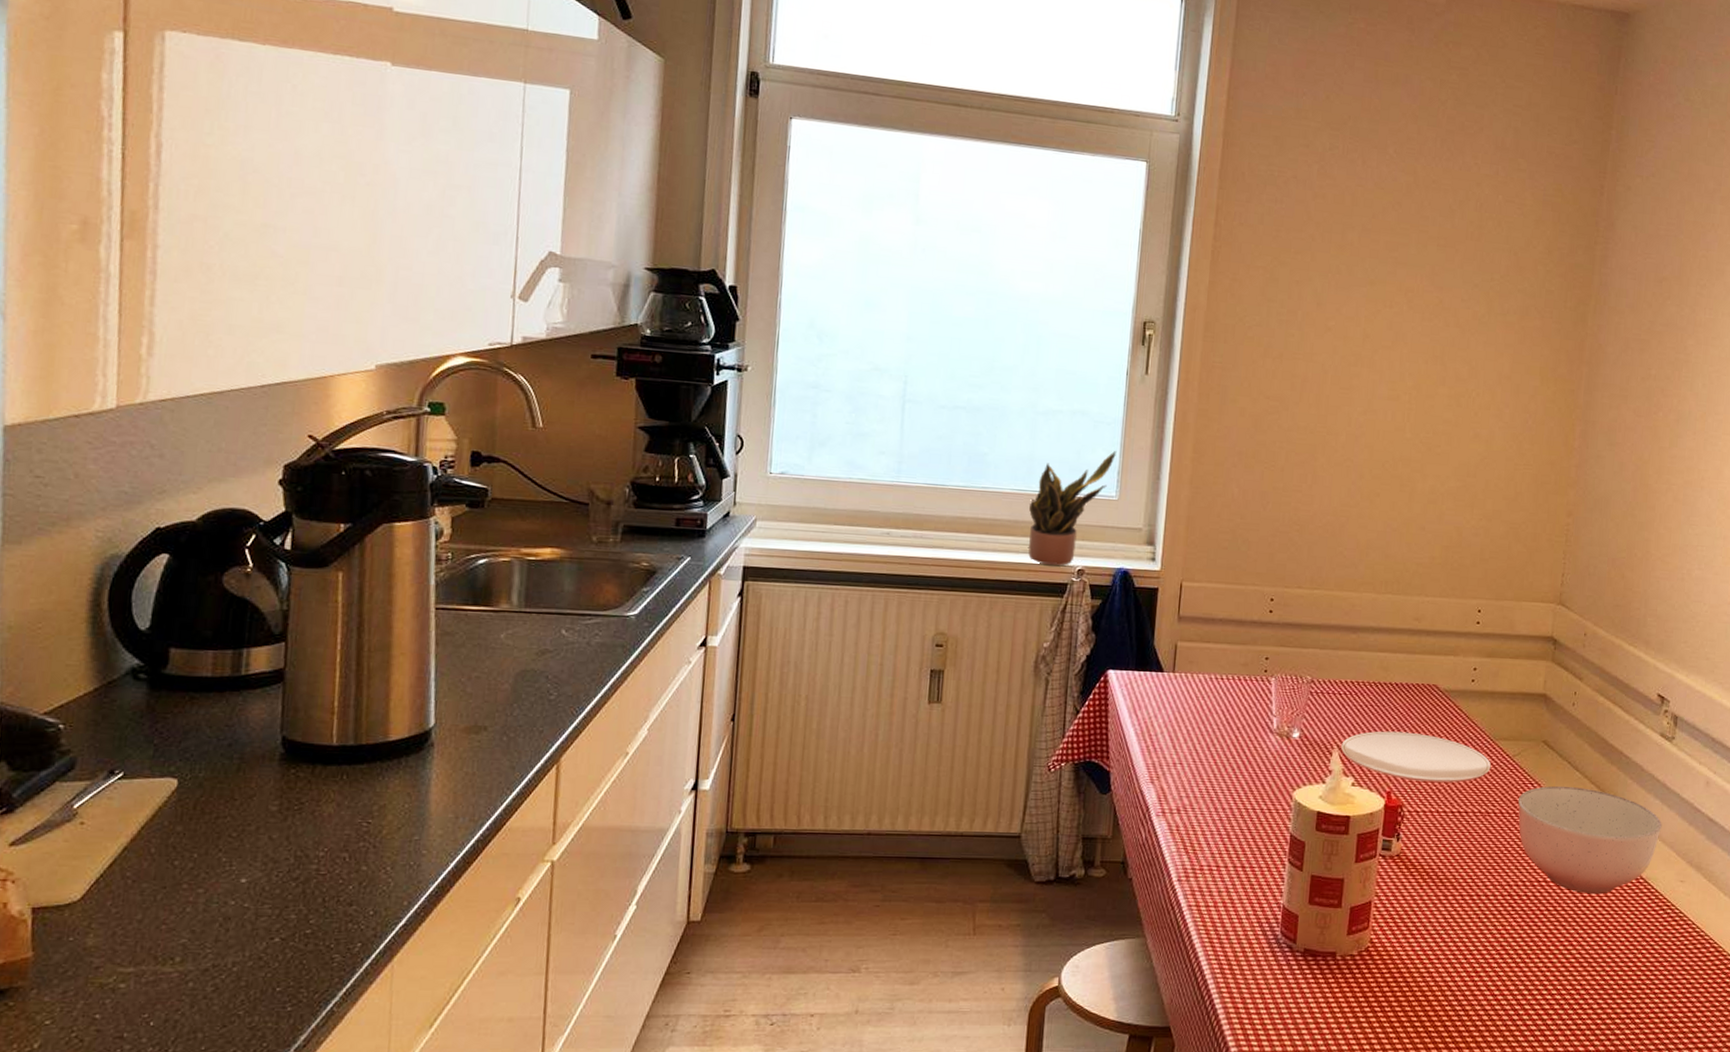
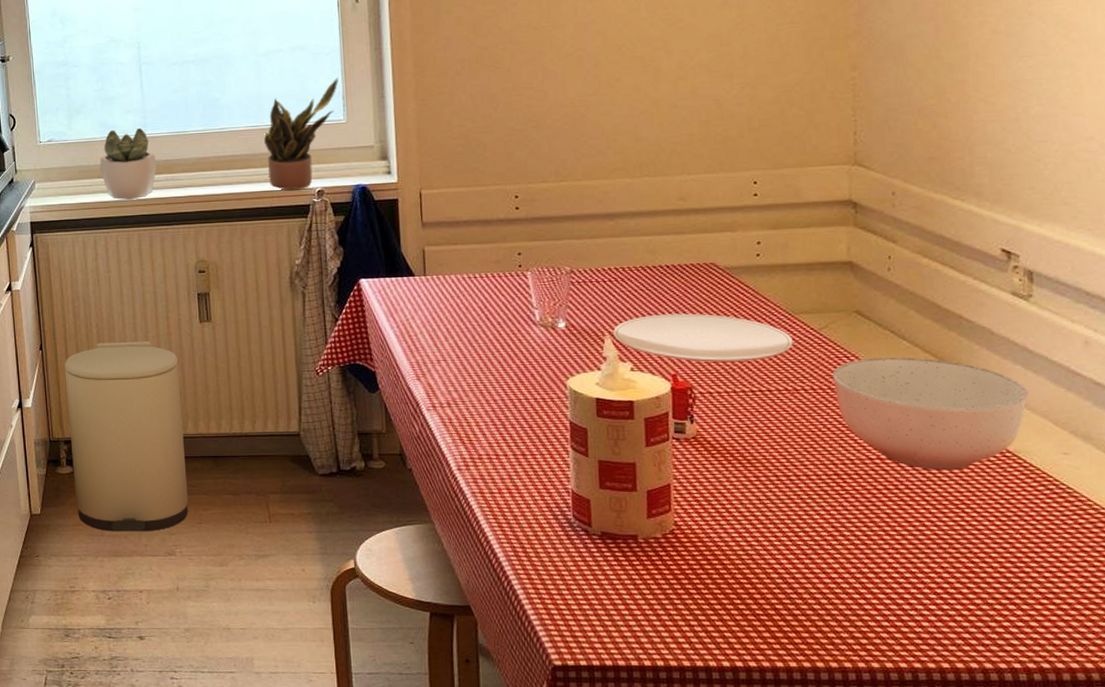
pedal bin: none [748,718,898,944] -> present [64,340,189,532]
succulent plant: none [839,471,906,555] -> present [100,128,157,200]

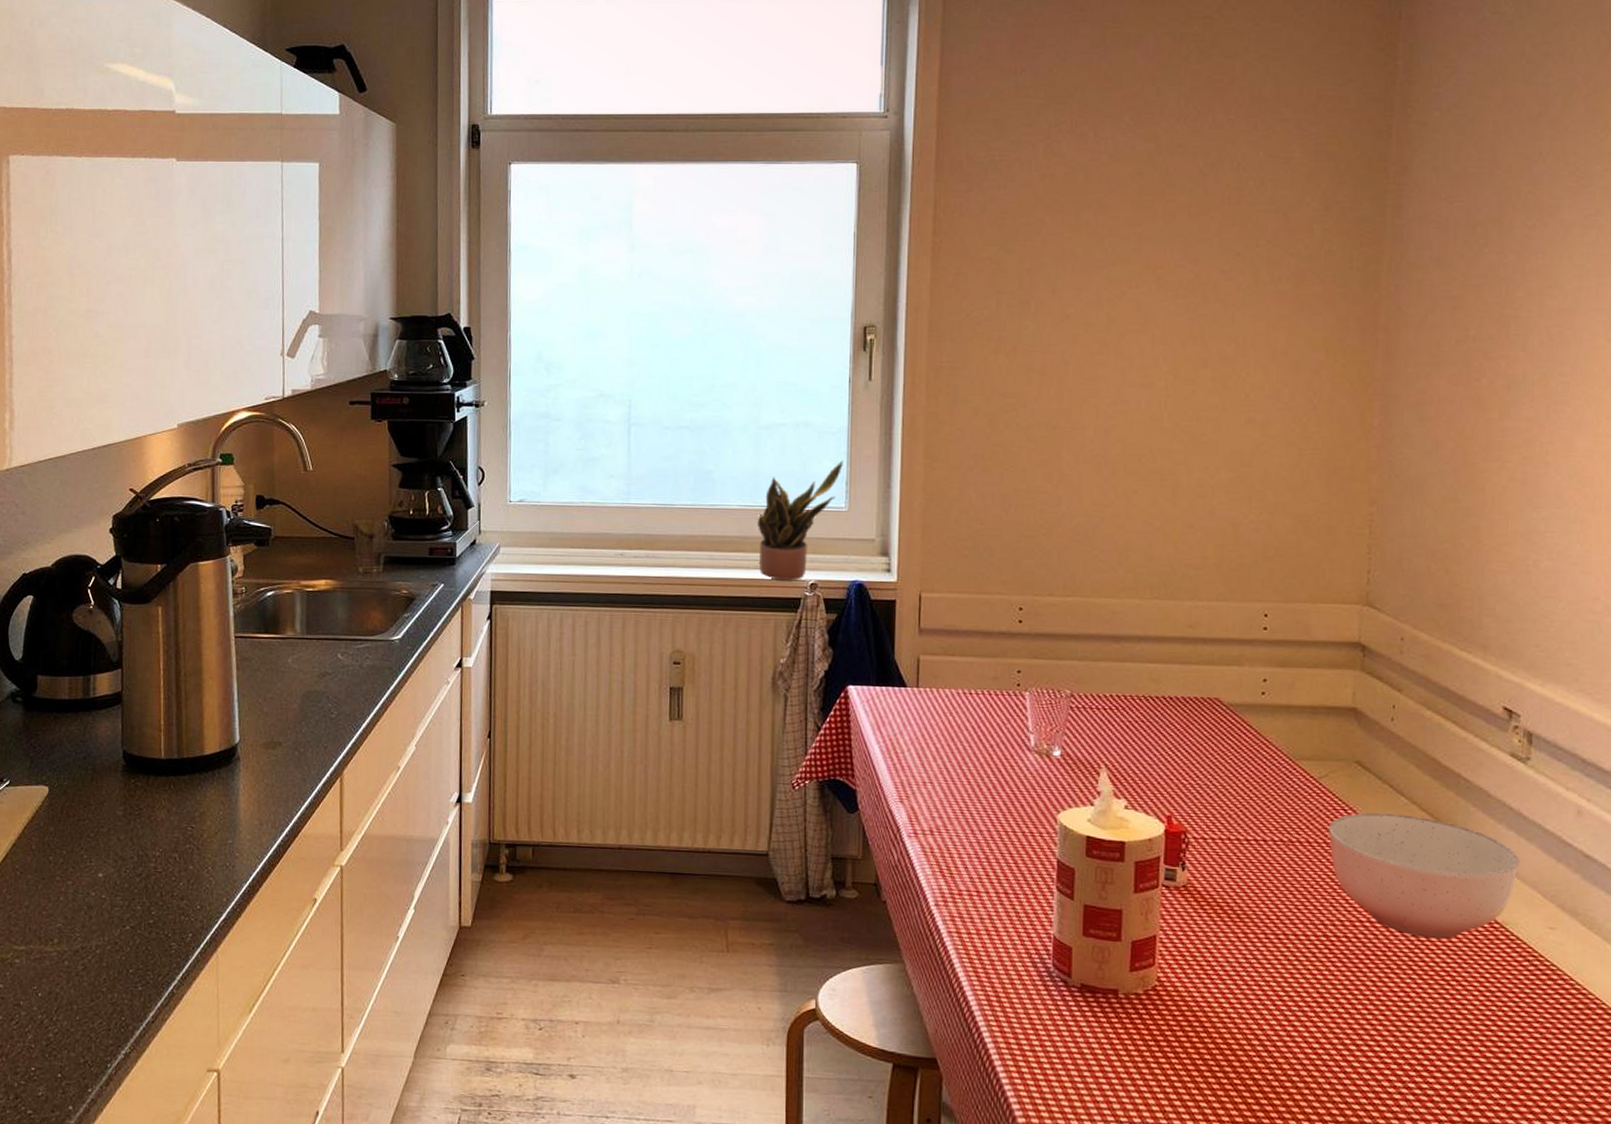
pedal bin: present [64,340,189,532] -> none [512,735,642,955]
succulent plant: present [100,128,157,200] -> none [575,495,638,576]
plate: present [613,313,793,362] -> none [1110,749,1292,807]

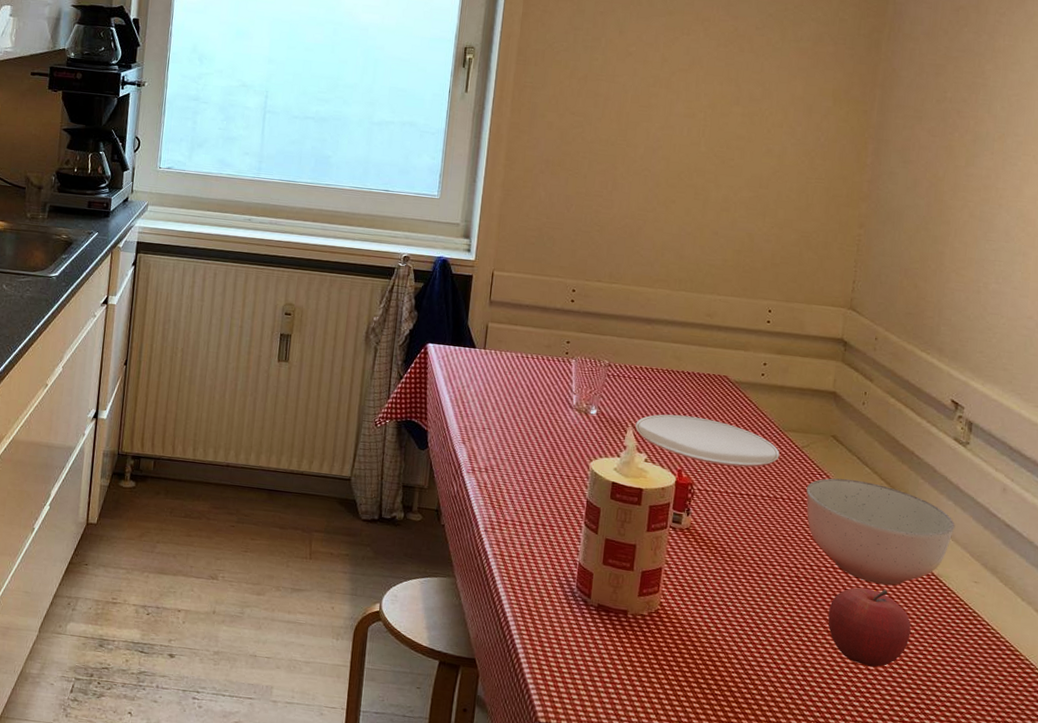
potted plant: present [758,460,844,581] -> none [363,156,440,253]
plate: none [1110,749,1292,807] -> present [635,414,780,468]
fruit: none [1368,943,1474,1040] -> present [828,587,911,667]

